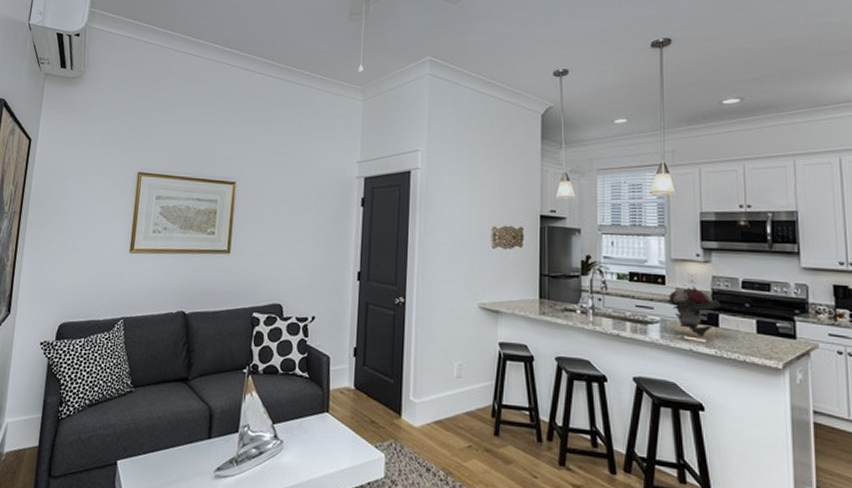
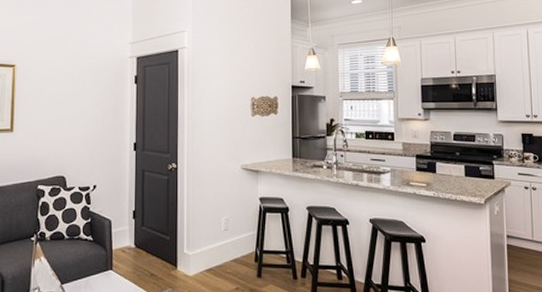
flower arrangement: present [632,279,722,337] -> none [368,137,438,182]

